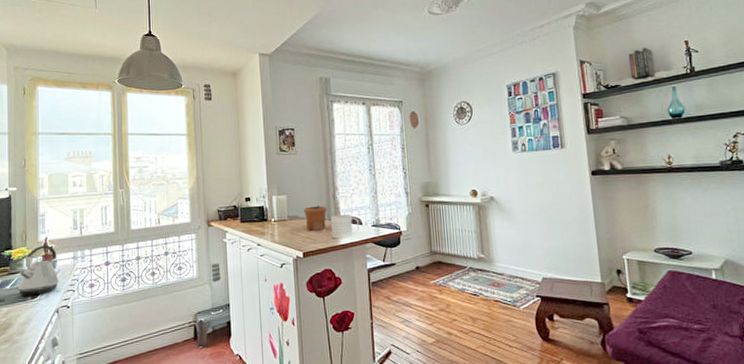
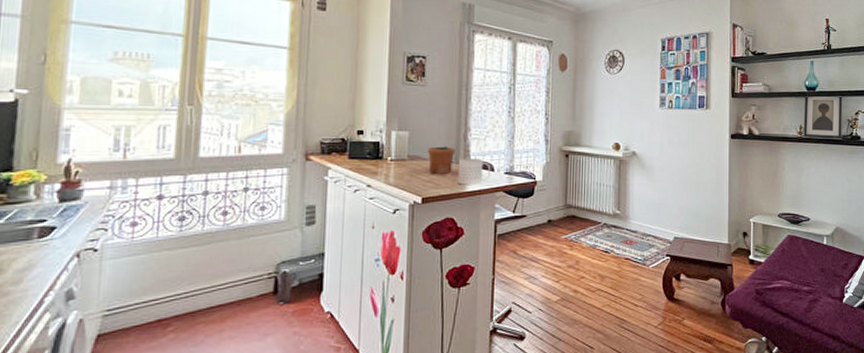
kettle: present [18,245,60,297] -> none [17,169,86,234]
books: present [628,48,656,80] -> none [776,20,798,51]
picture frame: none [670,119,720,167] -> present [804,95,843,139]

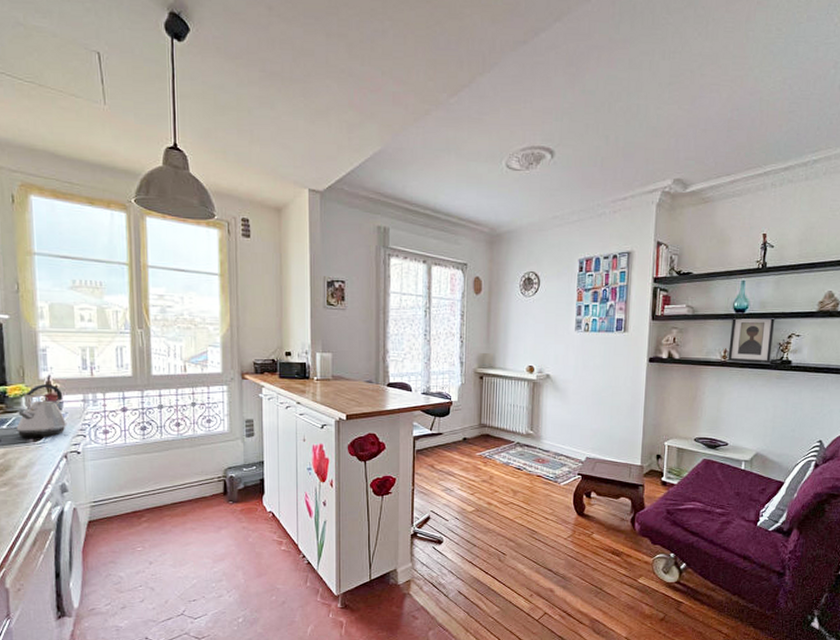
kettle: none [17,169,86,234] -> present [16,384,68,438]
planter: present [427,146,456,174] -> none [349,367,376,393]
mug: present [457,158,491,185] -> none [378,378,409,404]

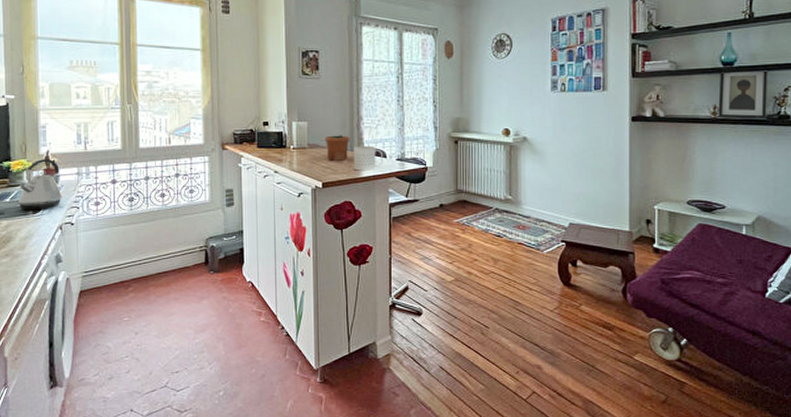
planter: none [349,367,376,393] -> present [324,135,350,161]
mug: none [378,378,409,404] -> present [353,145,384,171]

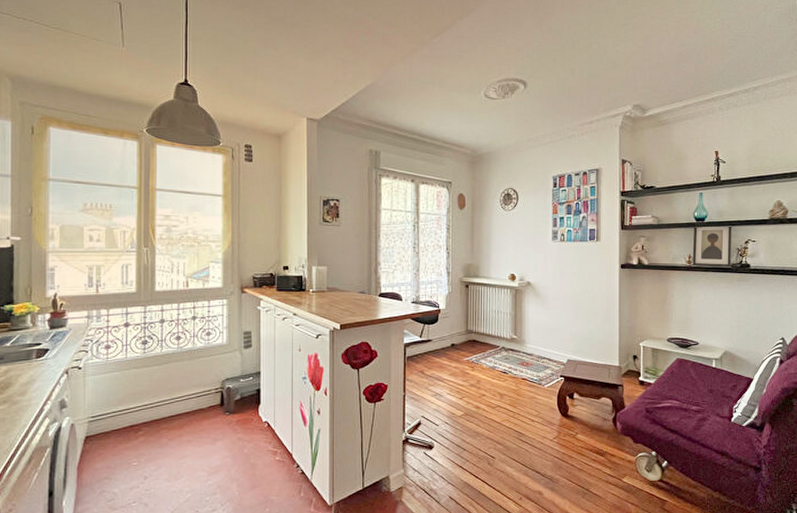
kettle: present [18,159,63,211] -> none [20,302,71,355]
planter: present [324,135,350,161] -> none [343,279,368,304]
mug: present [353,145,384,171] -> none [370,289,400,313]

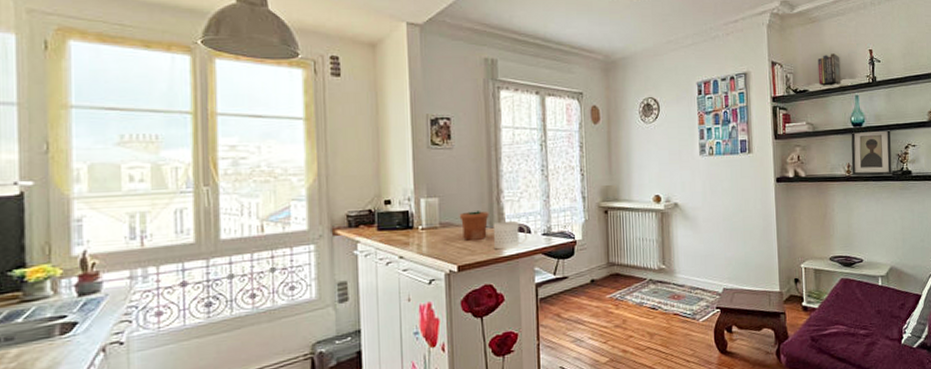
planter: none [343,279,368,304] -> present [459,211,489,241]
mug: none [370,289,400,313] -> present [492,220,528,250]
books: none [665,154,687,183] -> present [817,53,842,86]

